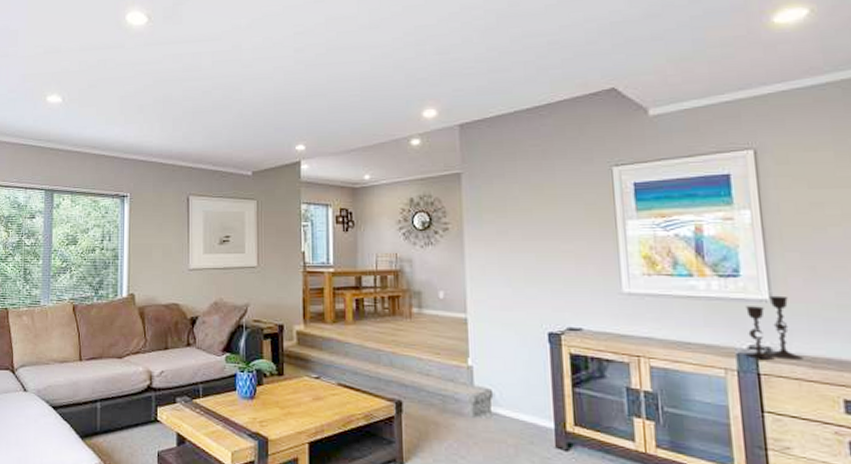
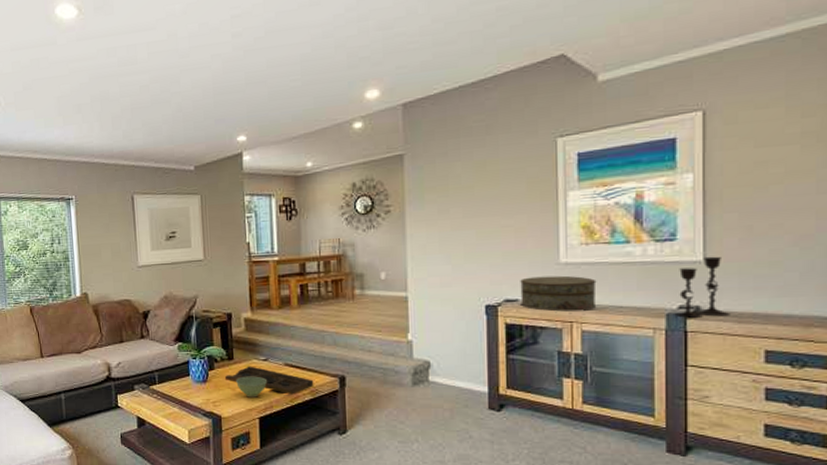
decorative tray: none [273,383,369,419] -> present [224,366,314,395]
bowl: none [285,394,318,419] -> present [236,376,267,398]
decorative box: none [583,305,664,345] -> present [520,275,597,312]

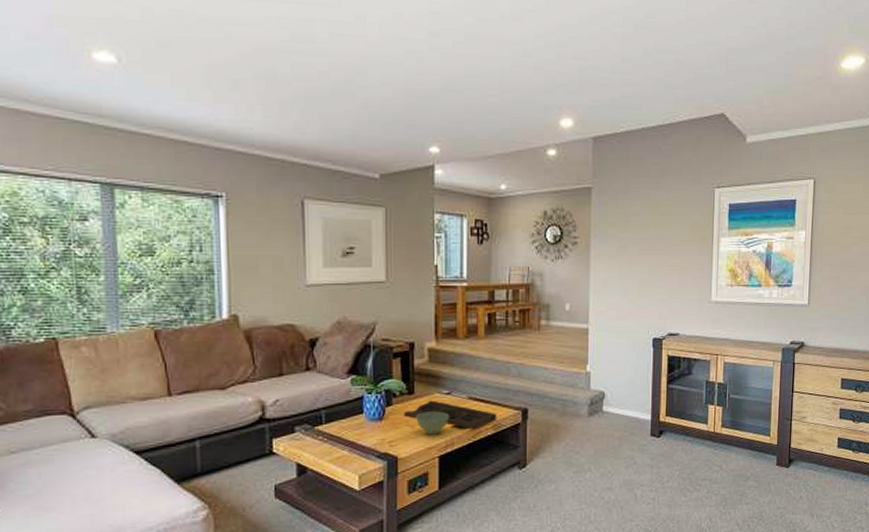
decorative box: present [520,275,597,312] -> none [680,313,737,345]
candlestick: present [674,256,730,319] -> none [787,301,822,353]

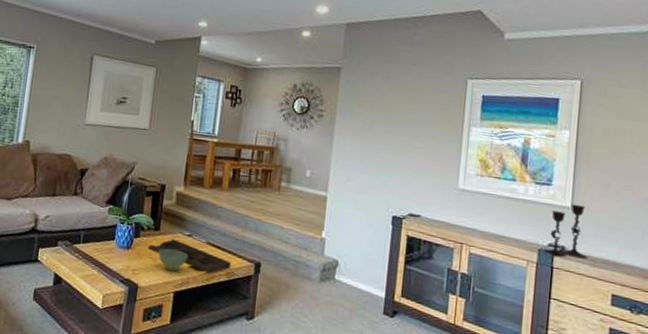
candlestick: none [787,301,822,353] -> present [544,204,588,260]

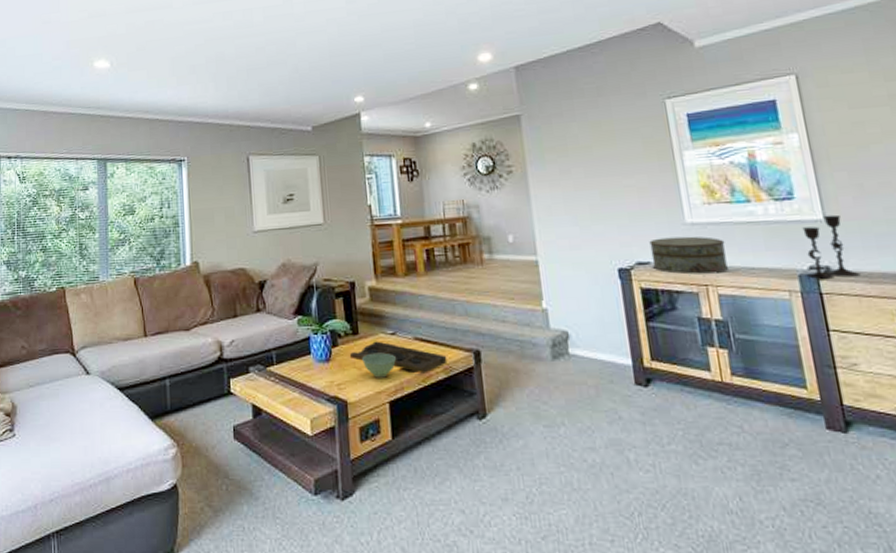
decorative box: none [422,196,486,236] -> present [649,236,730,275]

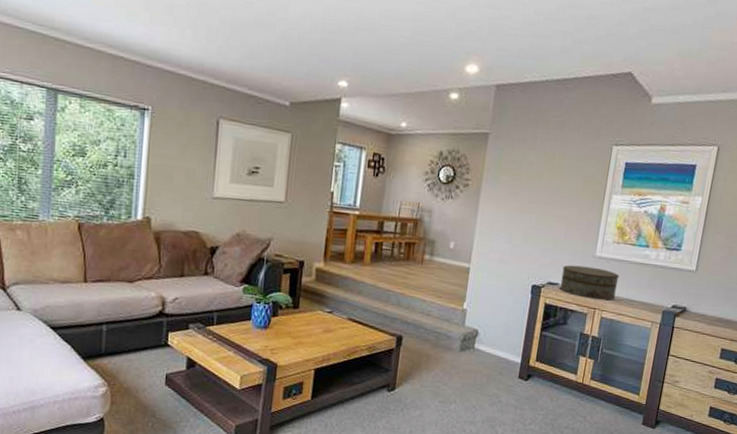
decorative tray: present [349,341,447,374] -> none [286,316,373,349]
bowl: present [362,352,396,378] -> none [298,326,328,349]
candlestick: present [802,214,861,280] -> none [668,267,708,319]

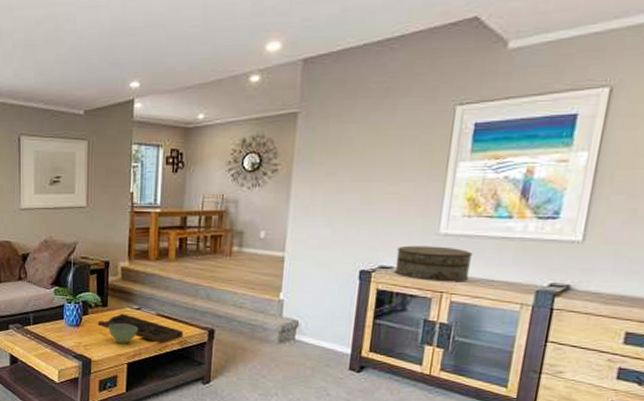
decorative tray: none [286,316,373,349] -> present [97,313,184,344]
bowl: none [298,326,328,349] -> present [108,323,138,344]

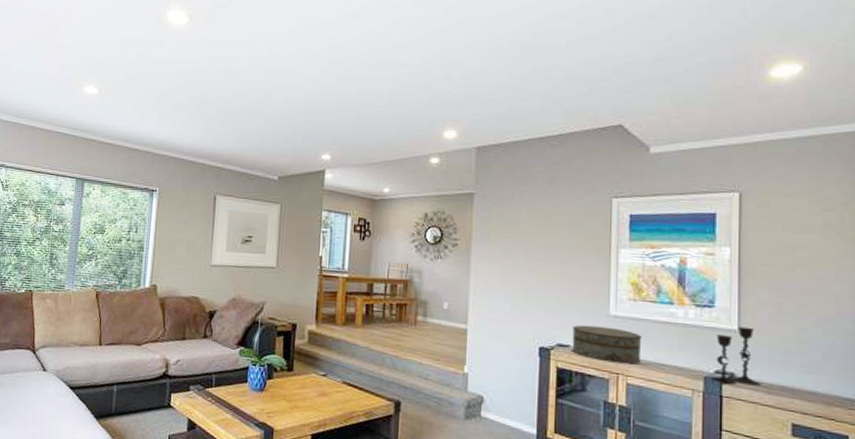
decorative tray: present [97,313,184,344] -> none [281,379,370,415]
bowl: present [108,323,138,344] -> none [293,389,323,413]
candlestick: none [543,237,600,298] -> present [711,326,761,387]

